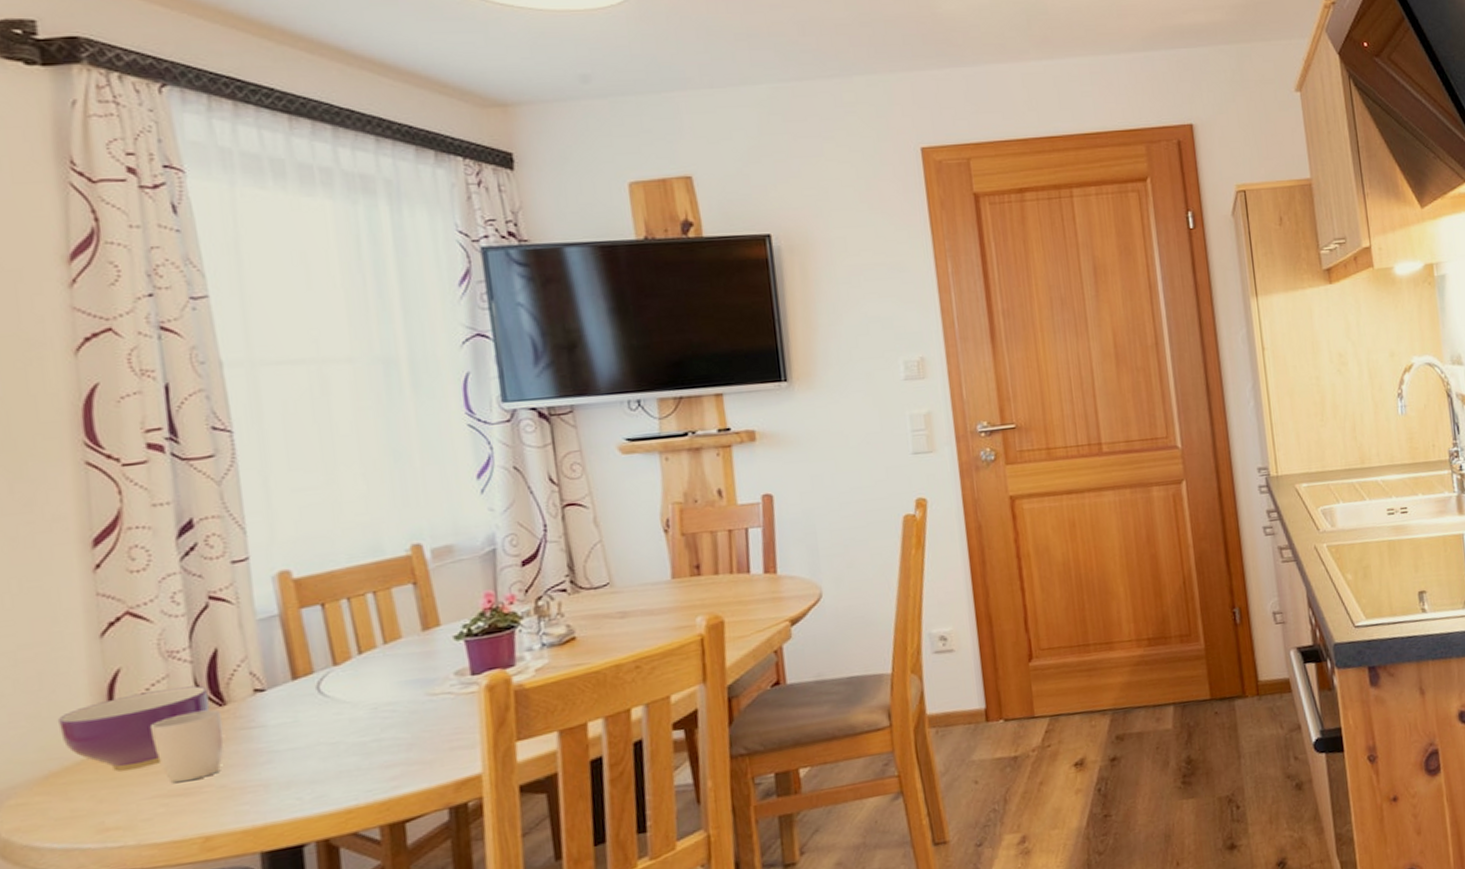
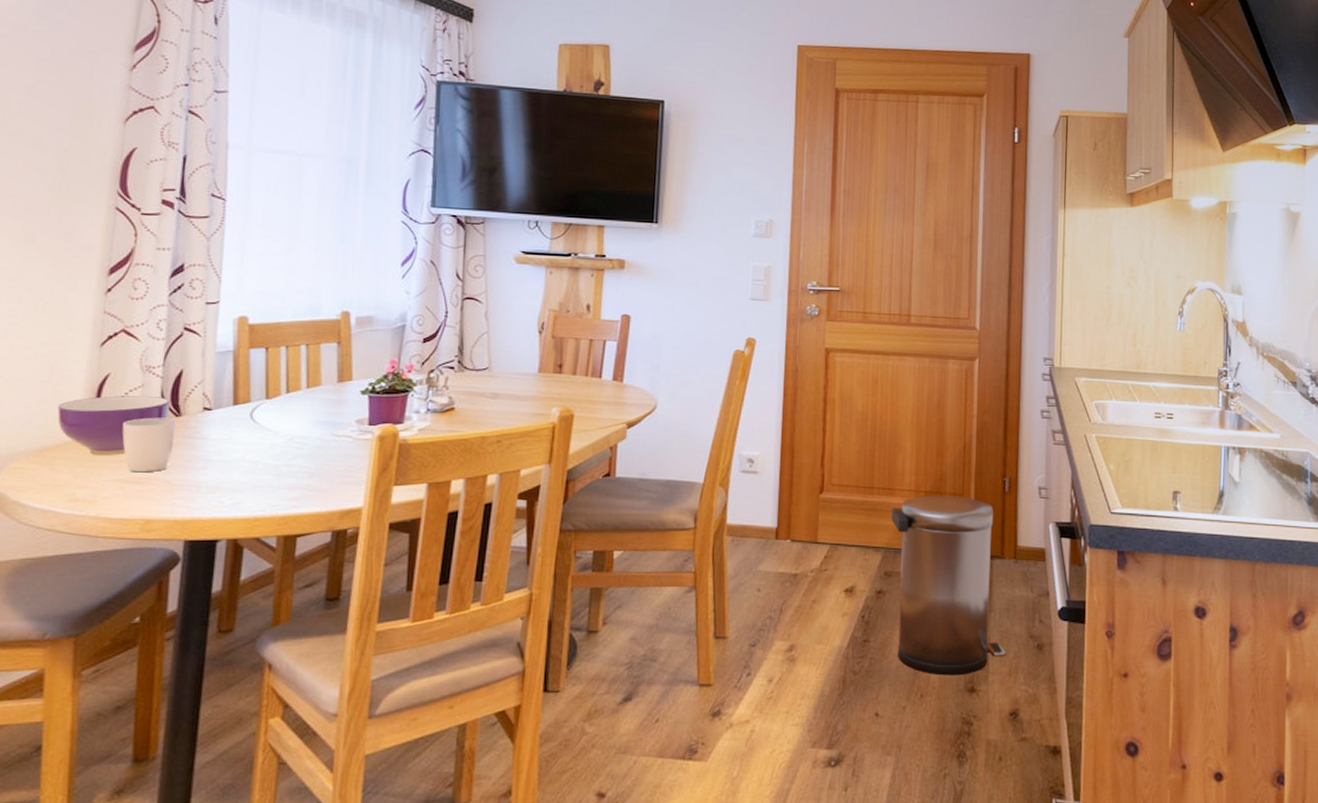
pedal bin: none [1112,637,1264,838] -> present [891,495,1007,676]

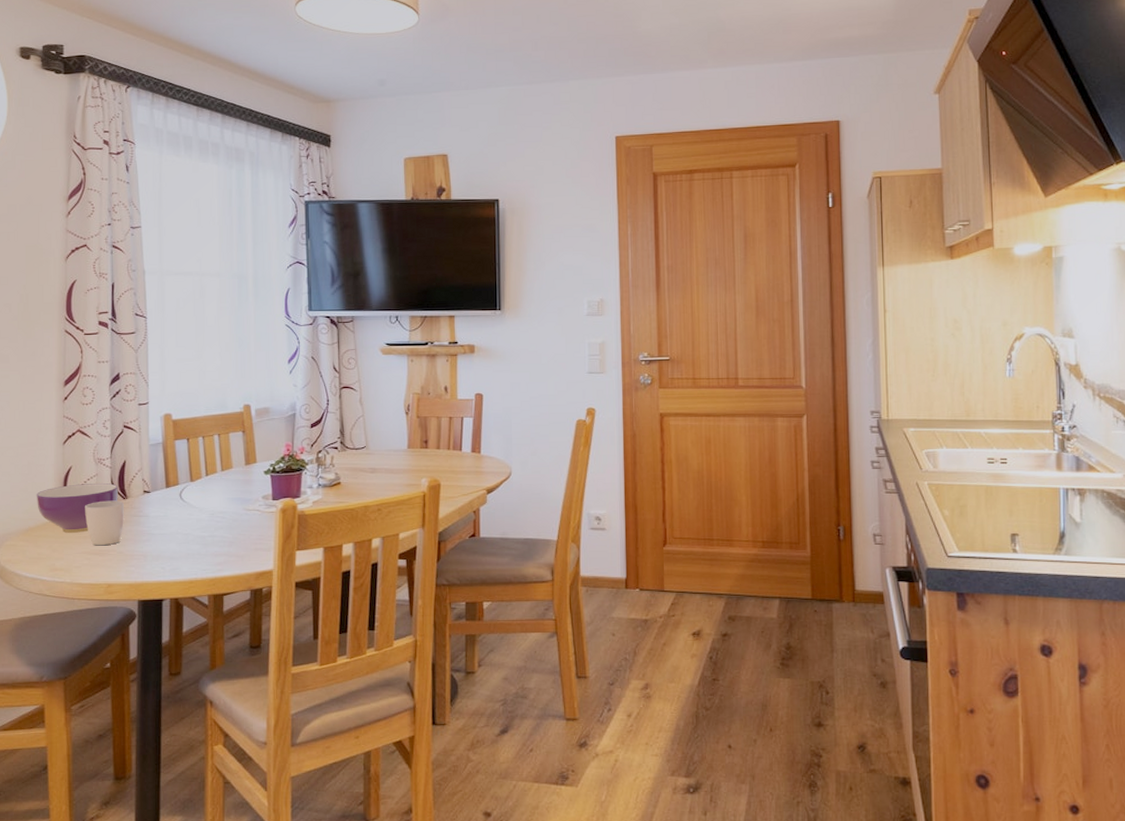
pedal bin: present [891,495,1007,676] -> none [731,545,851,711]

